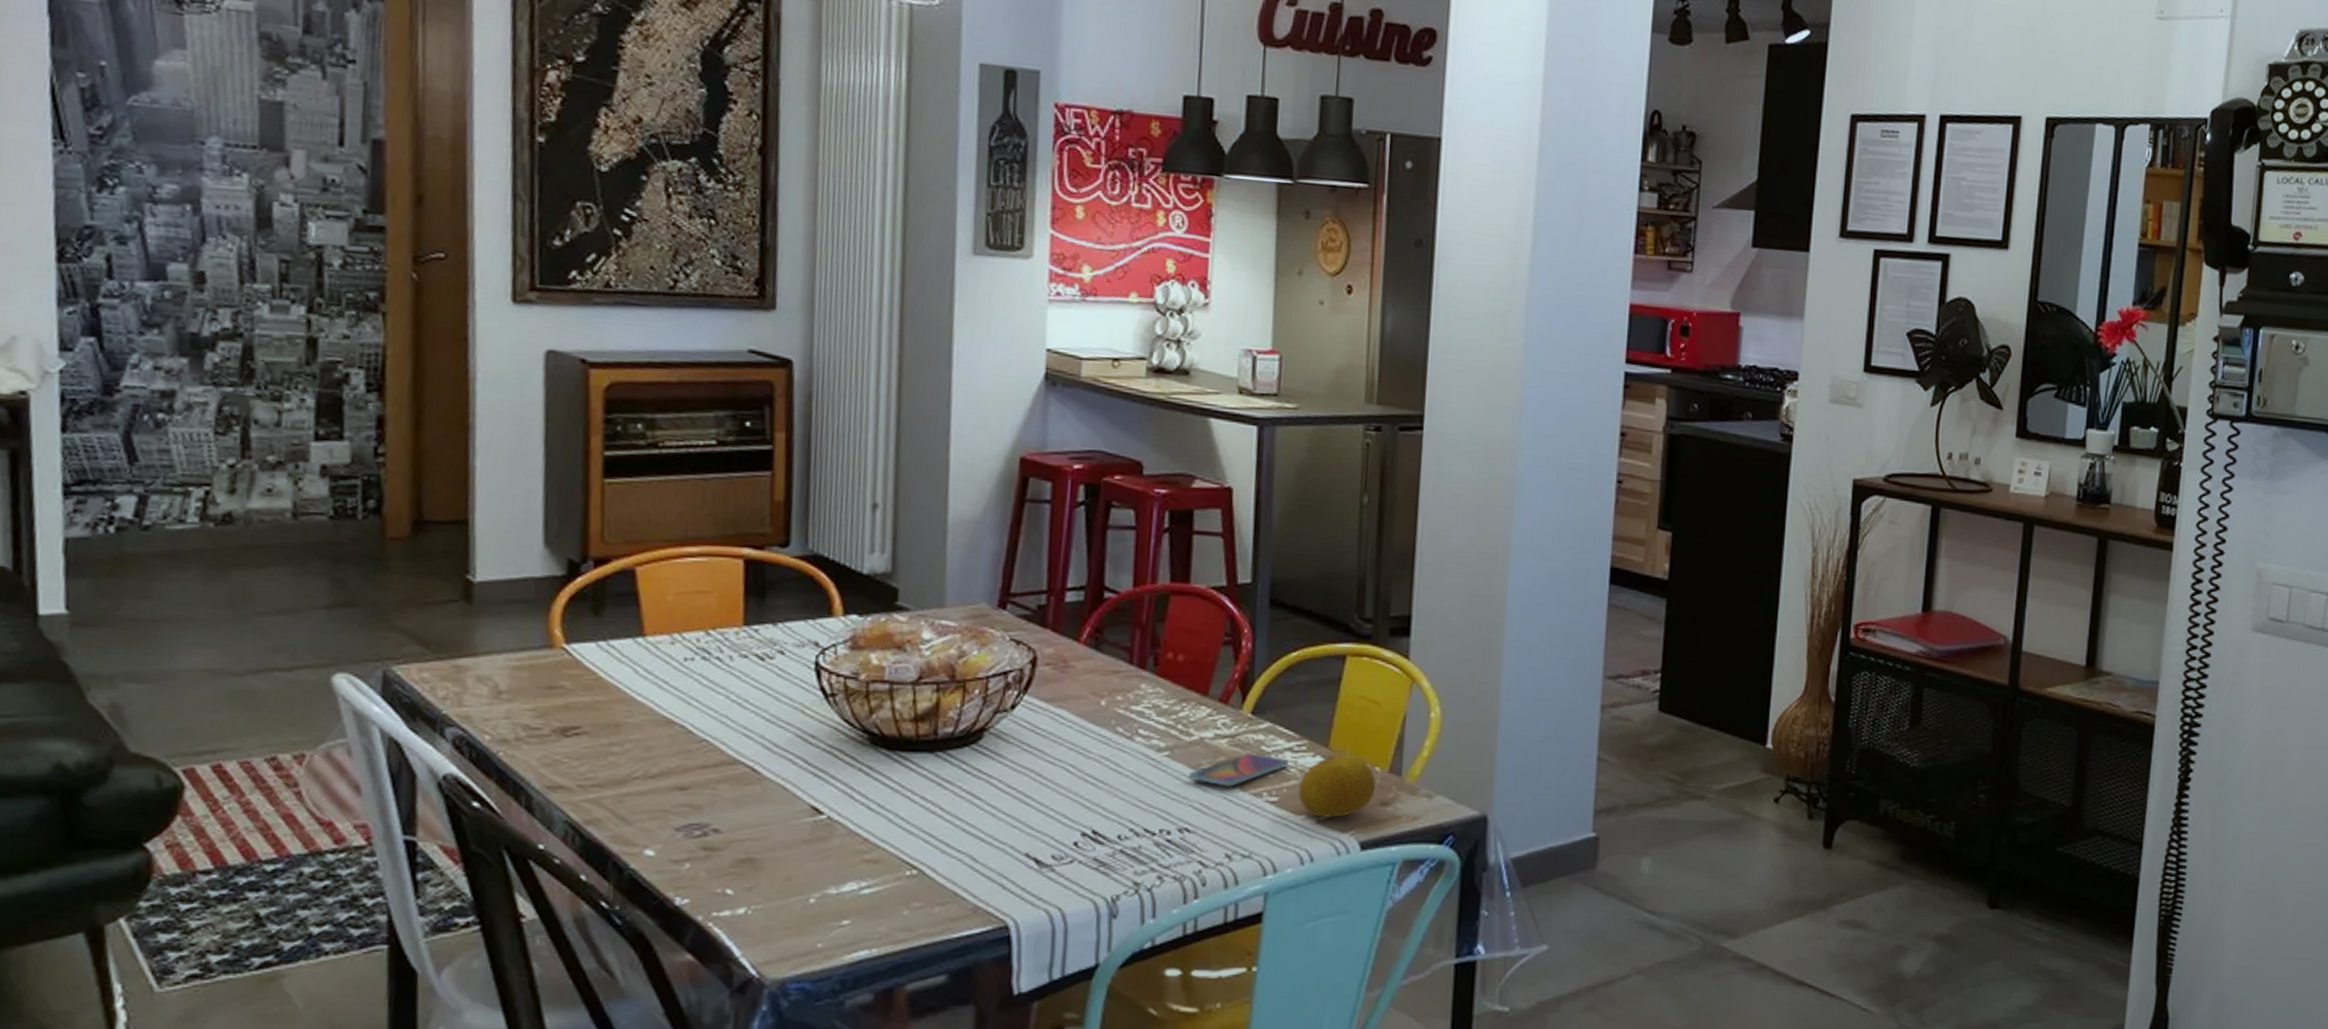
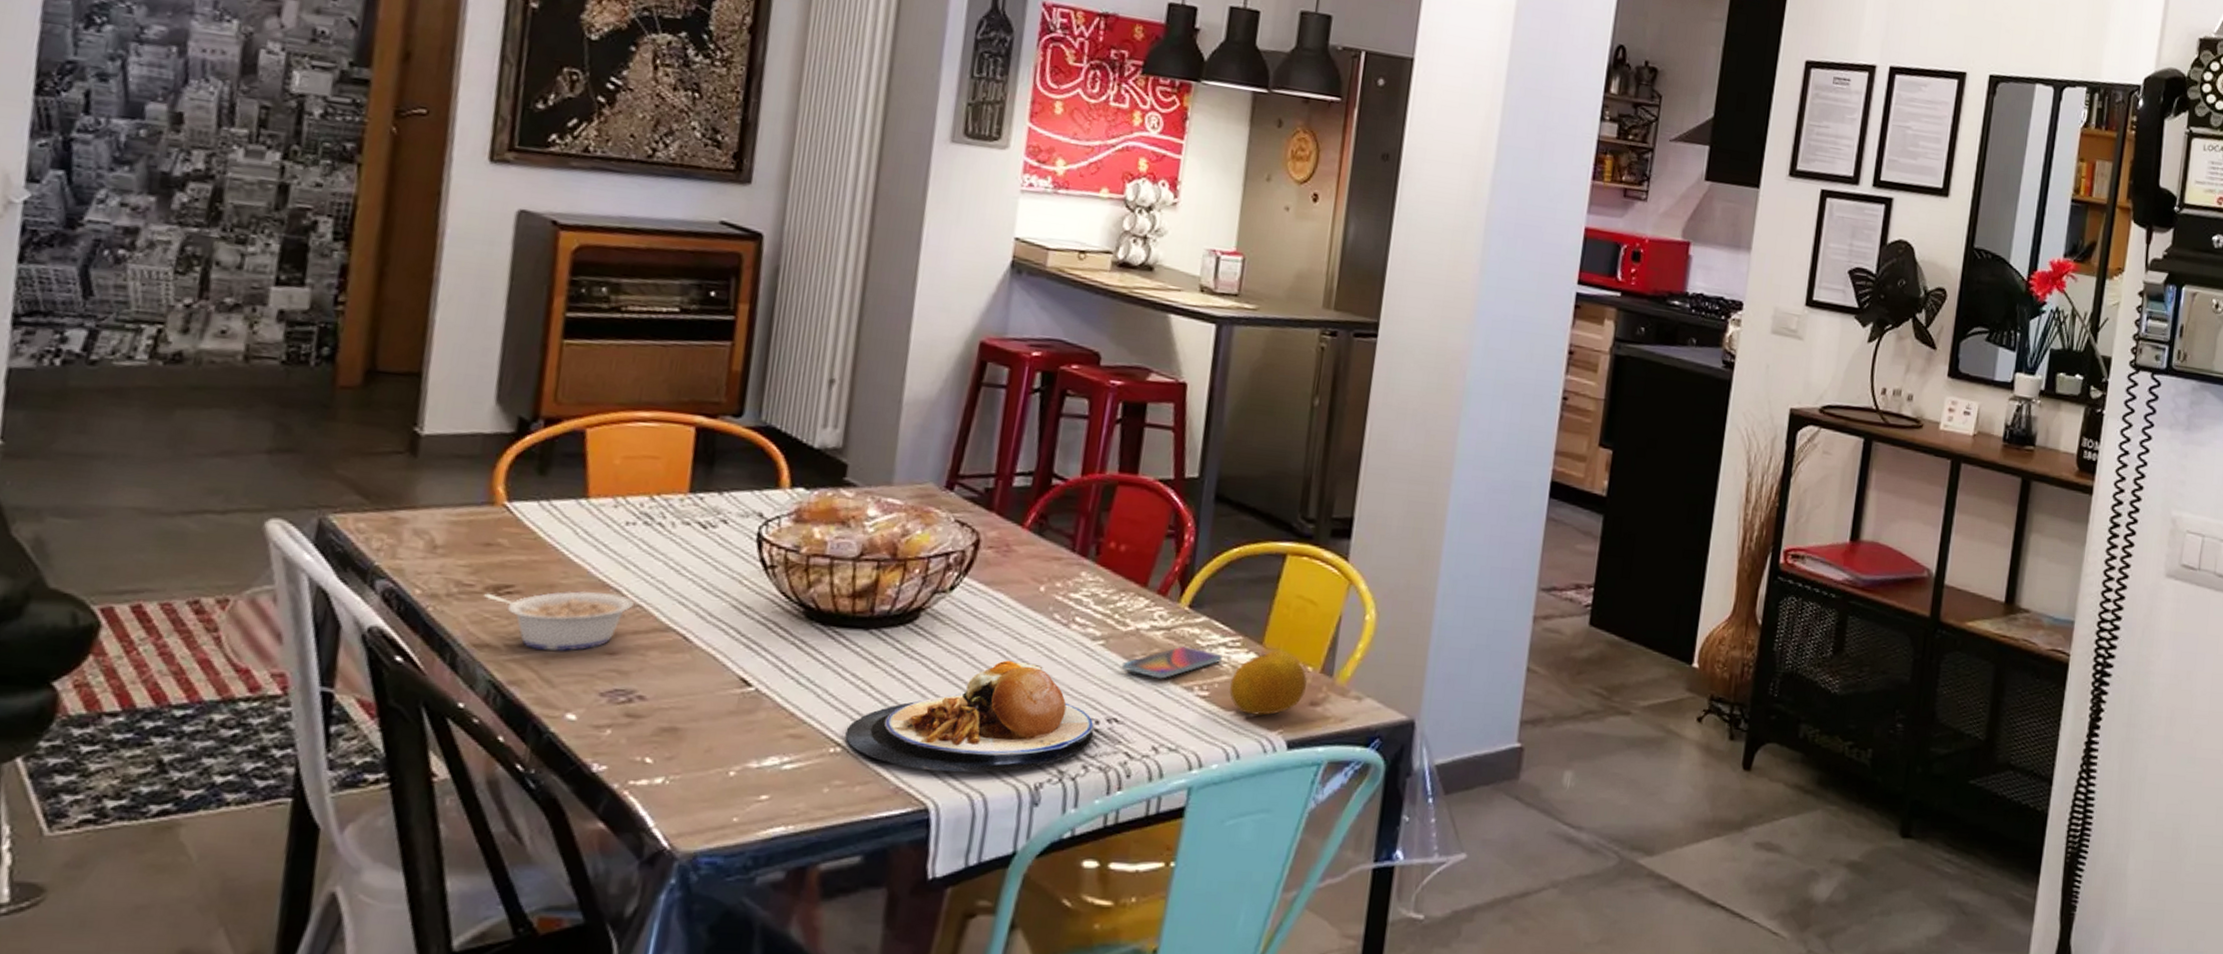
legume: none [552,728,700,790] -> present [484,590,634,652]
plate: none [920,776,1166,888] -> present [845,660,1094,773]

